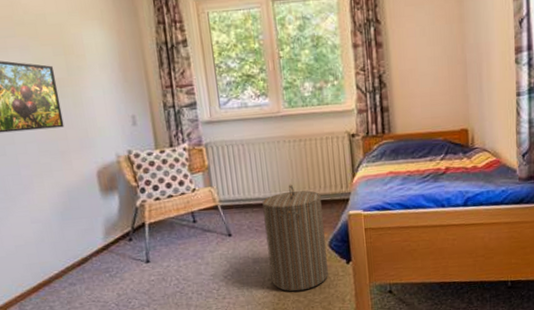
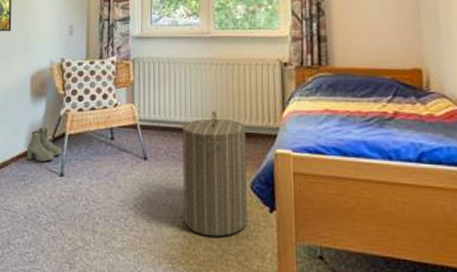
boots: none [105,220,144,254] -> present [27,127,61,162]

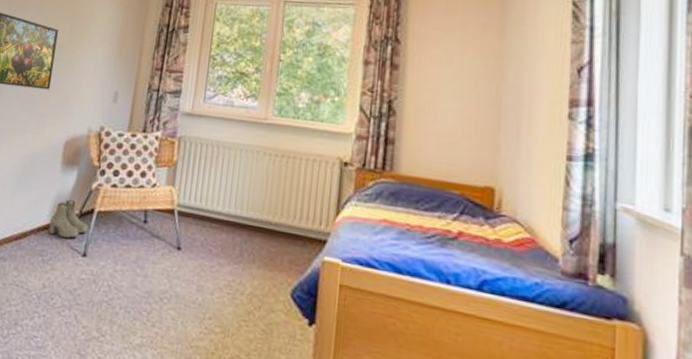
laundry hamper: present [182,110,249,237] -> none [212,204,294,346]

